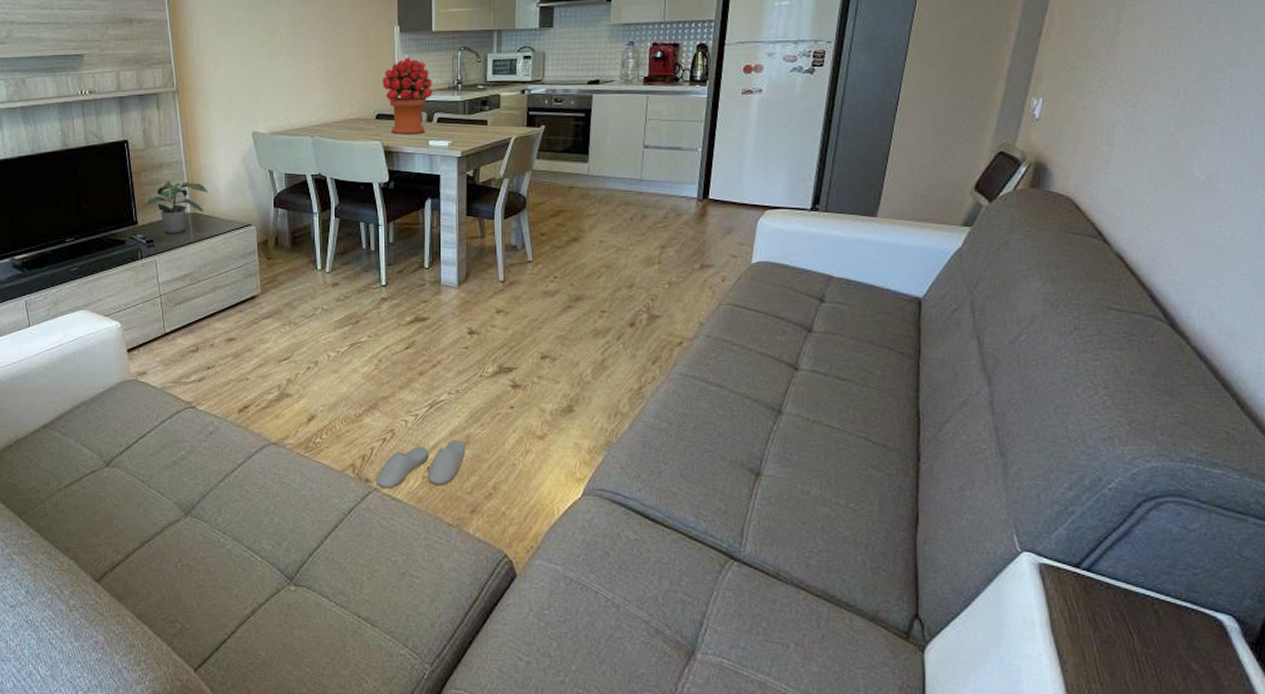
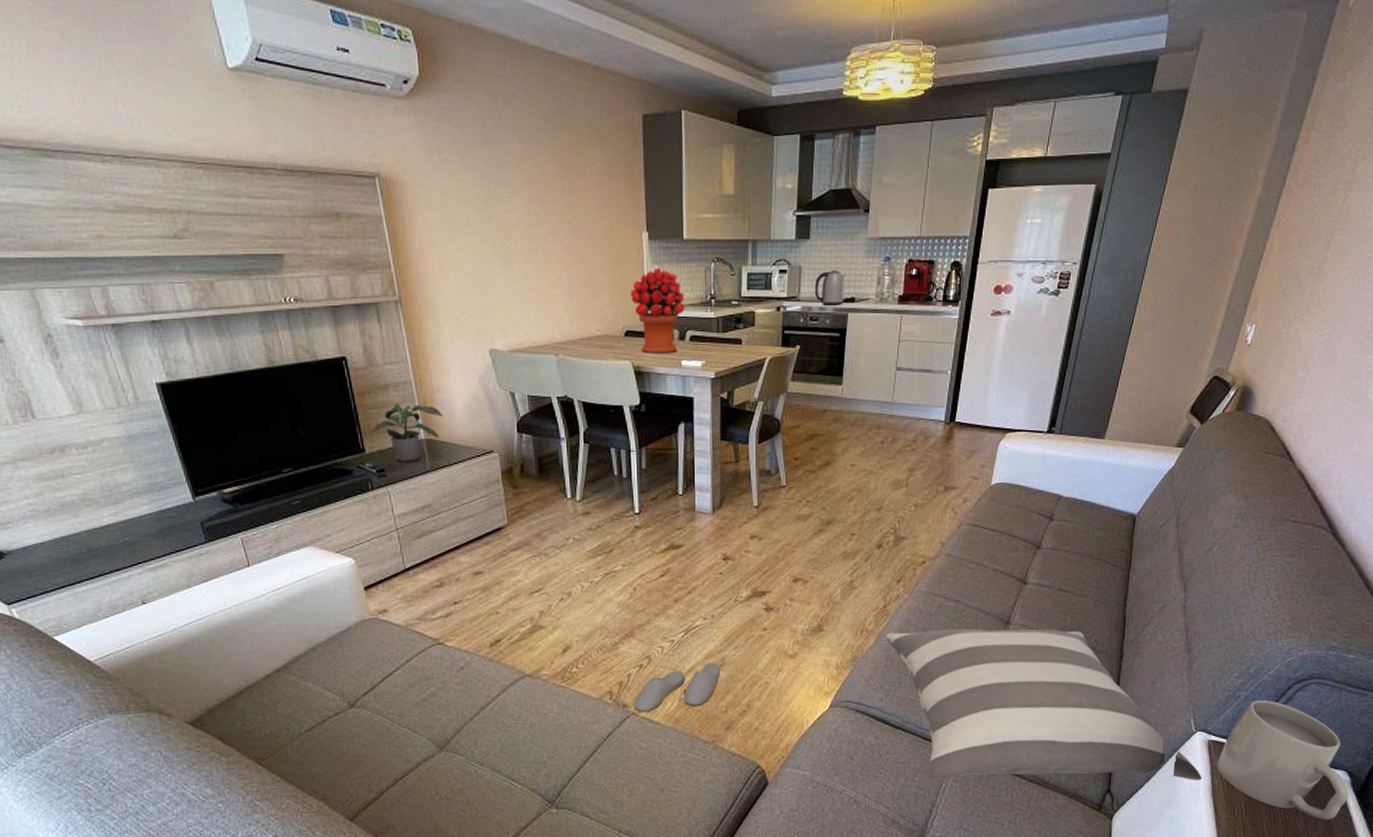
kettle: none [558,54,589,88] -> present [814,269,846,305]
pillow: none [642,416,1036,613] -> present [886,628,1202,781]
mug: none [1052,518,1241,679] -> present [1216,700,1349,821]

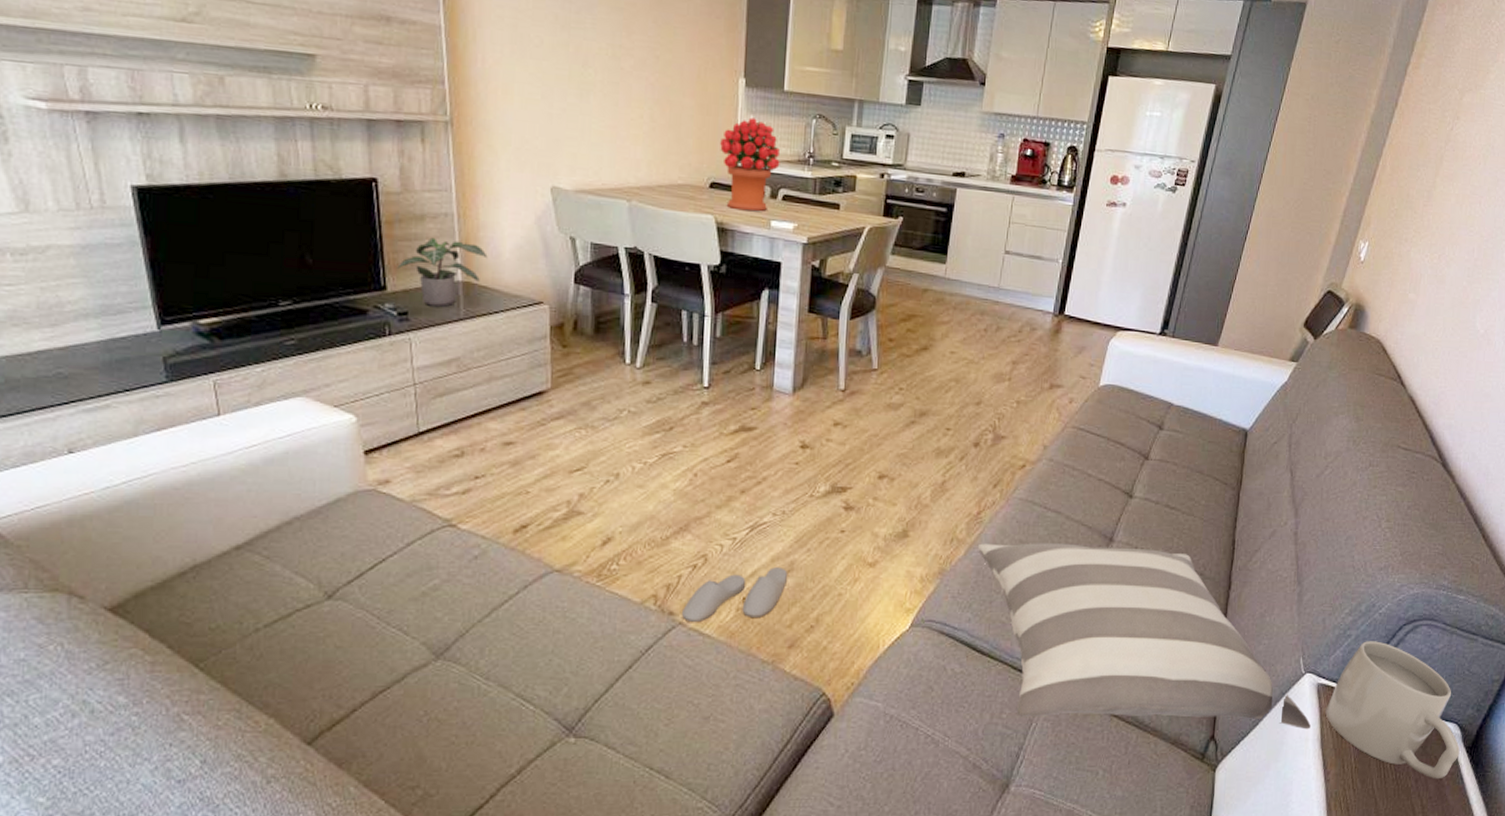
kettle: present [814,269,846,305] -> none [922,140,957,179]

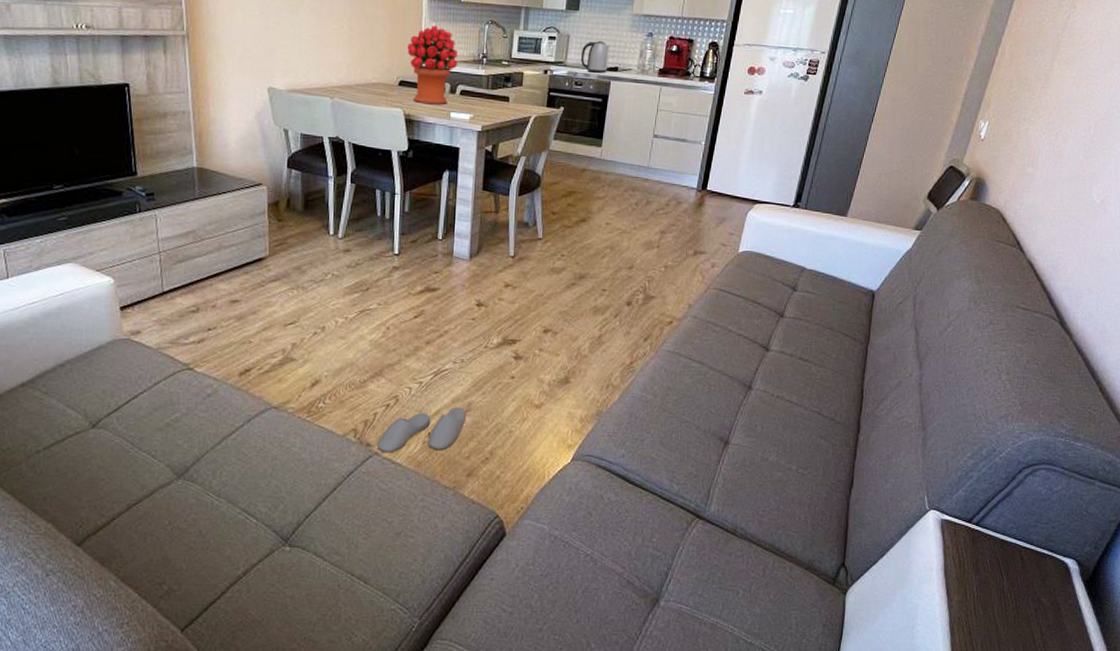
potted plant: present [397,237,488,308] -> none [145,131,217,190]
kettle: none [922,140,957,179] -> present [580,40,610,73]
pillow: present [978,543,1311,730] -> none [631,389,935,560]
mug: present [1325,641,1460,780] -> none [948,482,1078,610]

